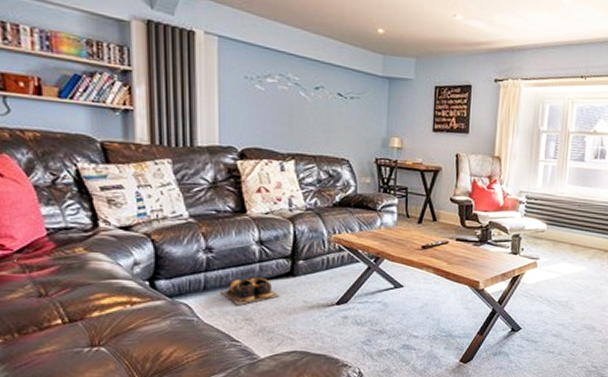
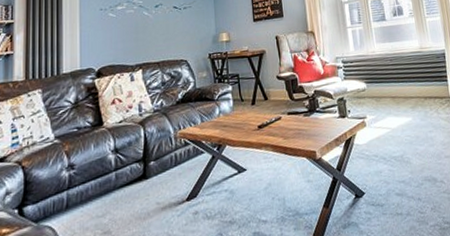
shoes: present [220,277,279,305] -> none [81,185,134,219]

